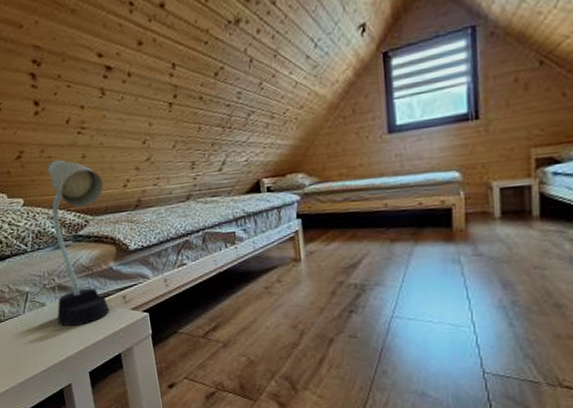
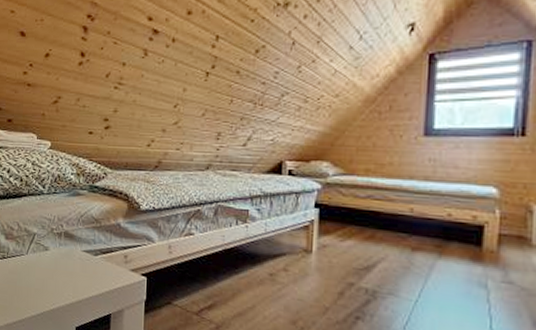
desk lamp: present [48,160,110,327] -> none [56,110,129,277]

